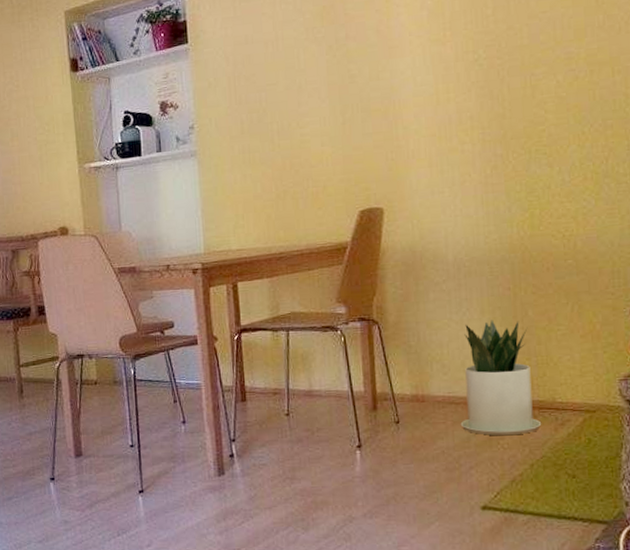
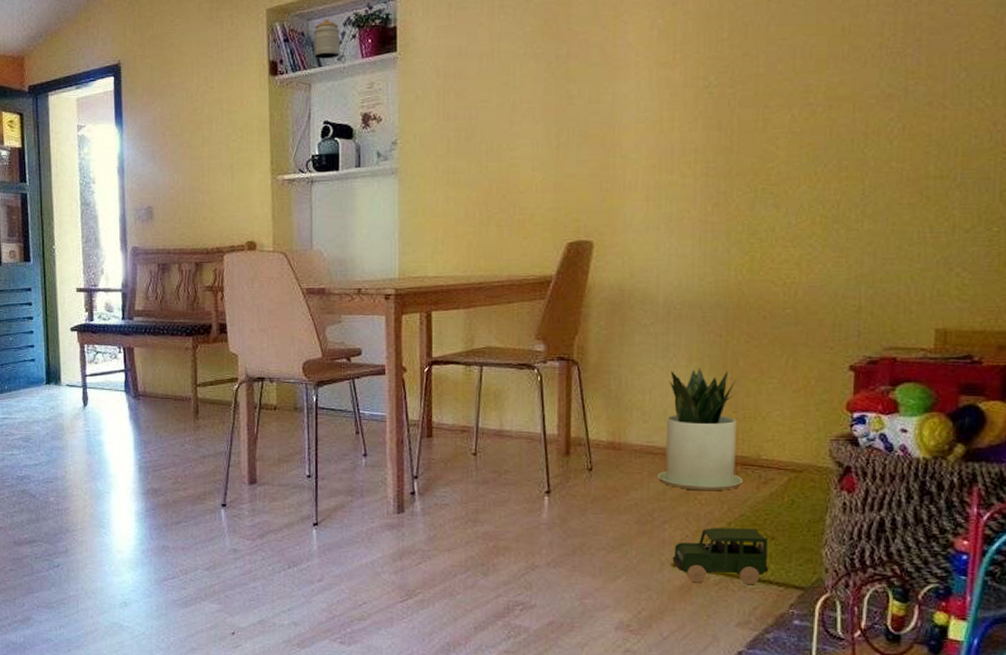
jar: none [109,17,136,54] -> present [313,19,341,59]
toy truck: none [481,469,573,524] -> present [672,528,769,585]

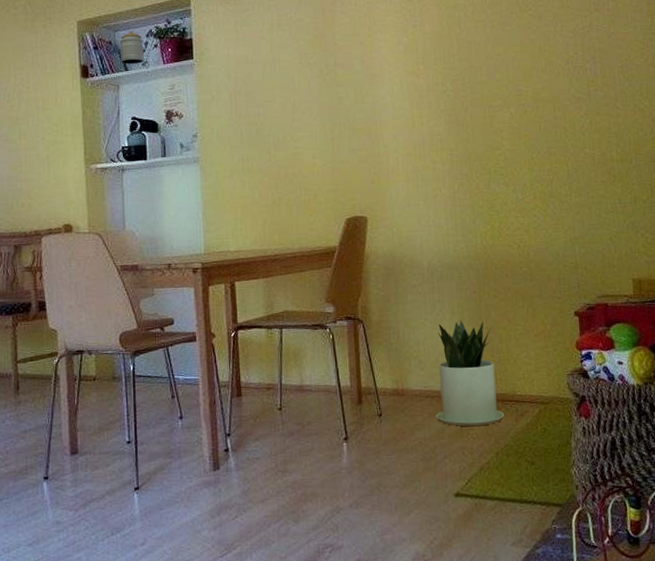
toy truck: present [672,528,769,585] -> none [454,456,533,510]

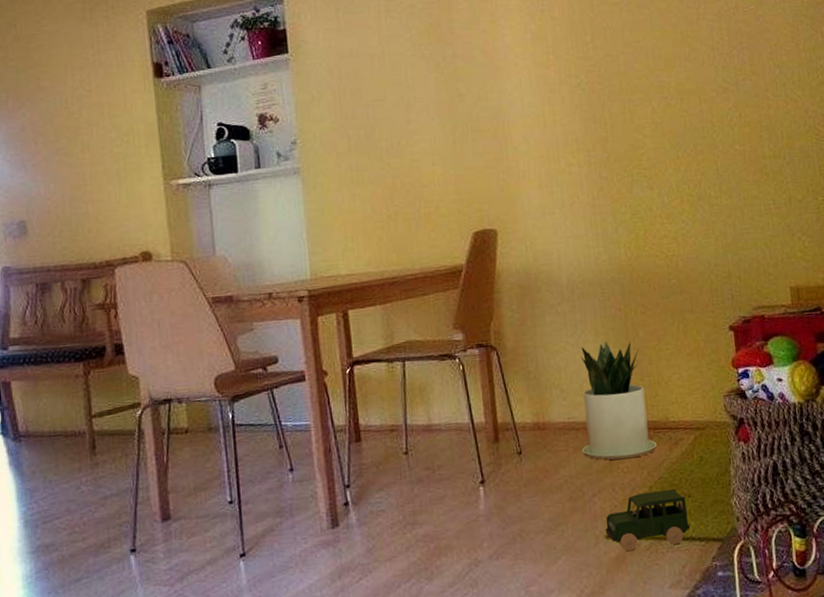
jar: present [119,31,145,64] -> none [199,21,231,61]
toy truck: none [454,456,533,510] -> present [605,489,691,552]

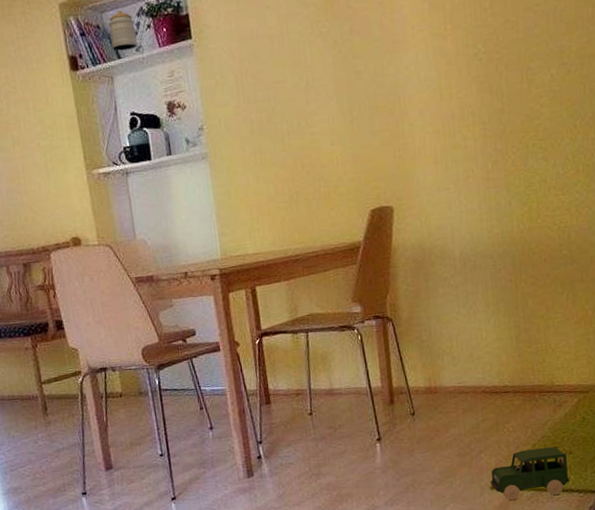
jar: none [199,21,231,61] -> present [108,10,138,51]
planter: present [581,341,658,460] -> none [470,311,542,421]

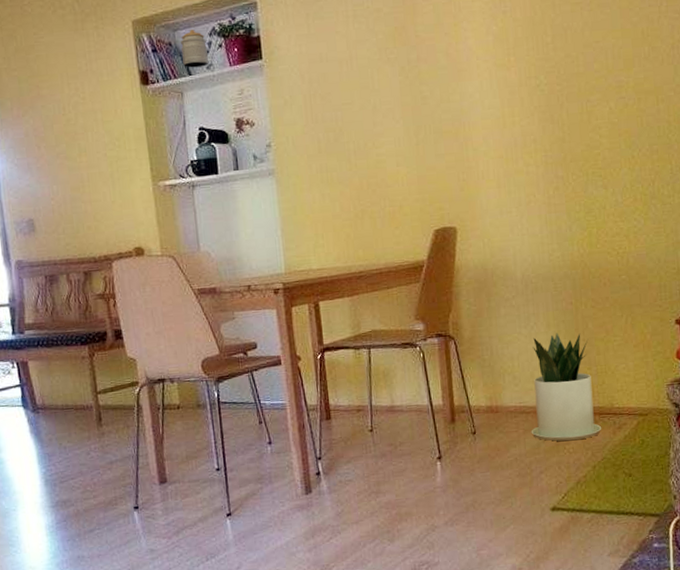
planter: none [470,311,542,421] -> present [531,333,602,442]
toy truck: present [490,447,570,501] -> none [550,469,630,523]

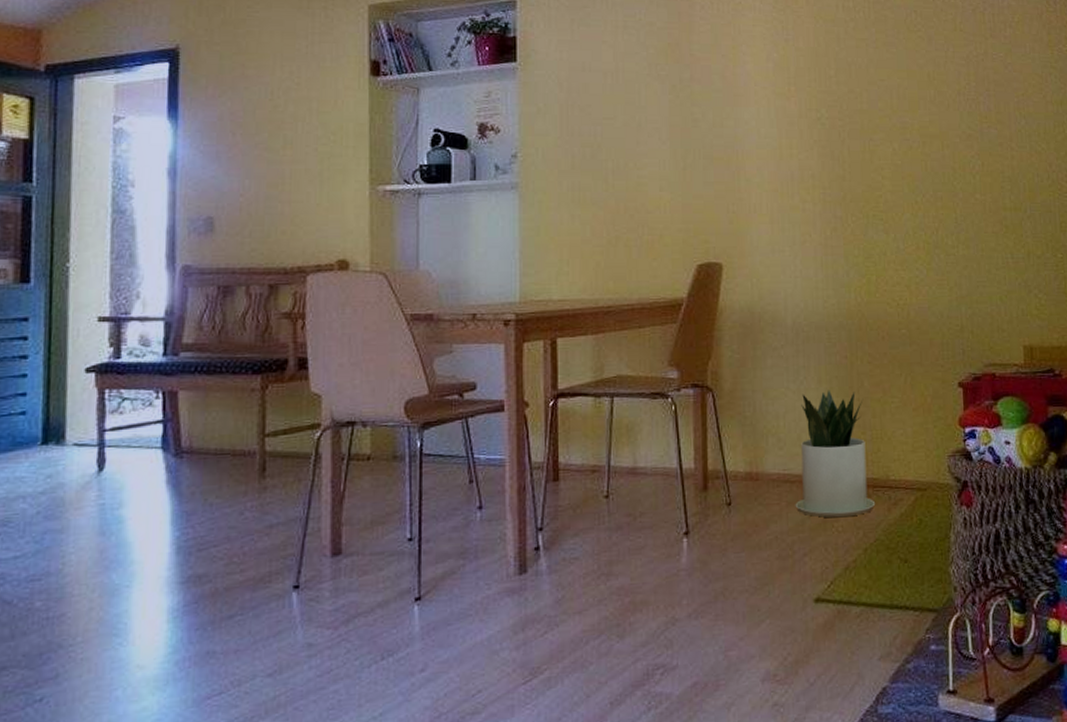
jar: present [180,30,209,68] -> none [422,22,455,63]

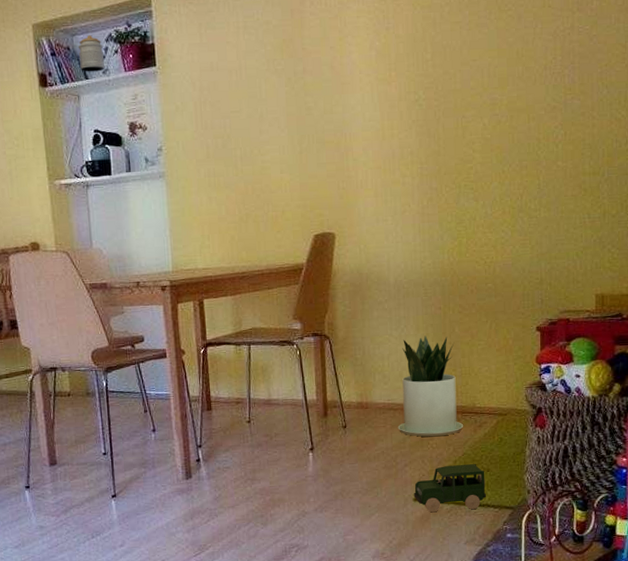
jar: none [422,22,455,63] -> present [78,35,105,72]
toy truck: none [814,553,905,618] -> present [413,464,487,513]

